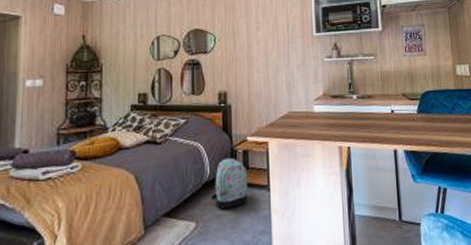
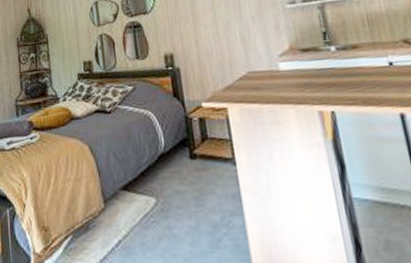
backpack: present [211,158,248,210] -> none [169,126,211,185]

